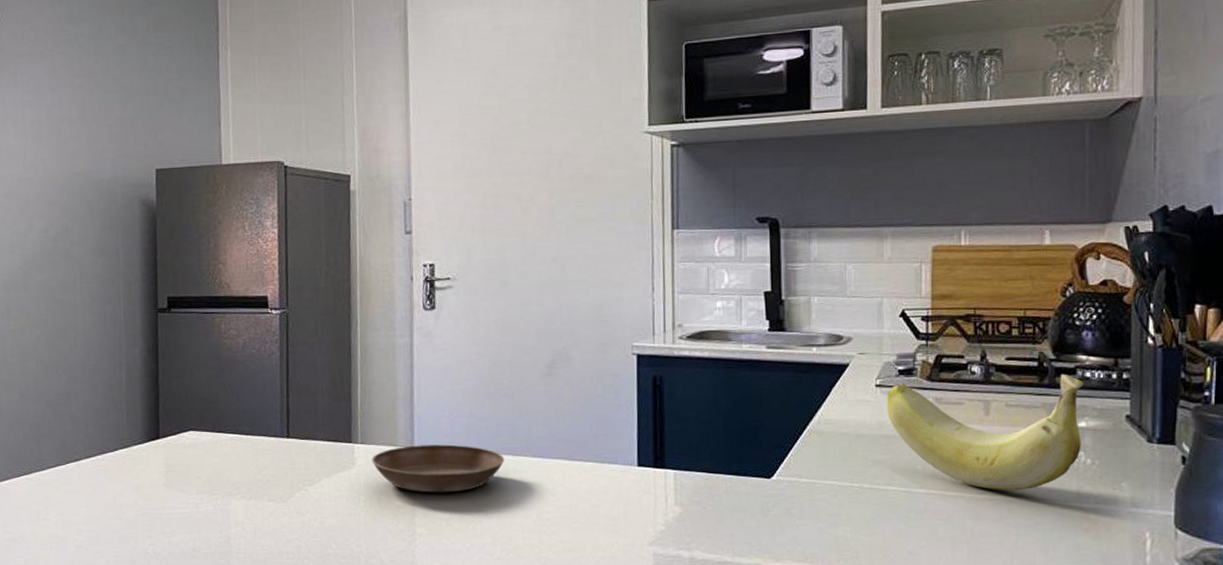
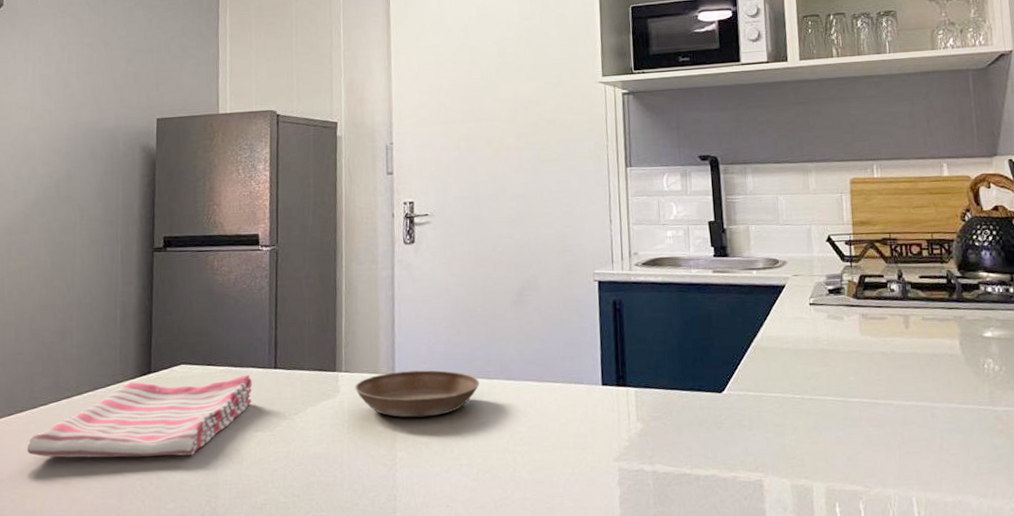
dish towel: none [37,443,264,523] -> present [26,375,252,458]
banana: present [887,373,1084,490] -> none [820,289,990,397]

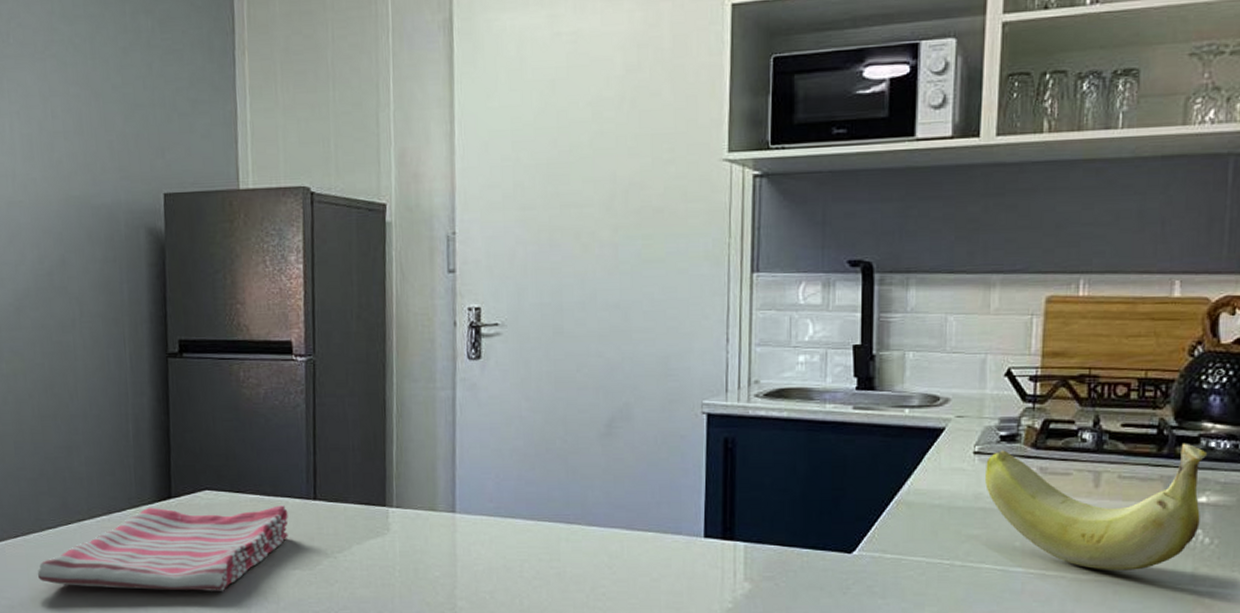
saucer: present [355,370,480,418] -> none [408,510,557,563]
banana: none [820,289,990,397] -> present [985,443,1208,570]

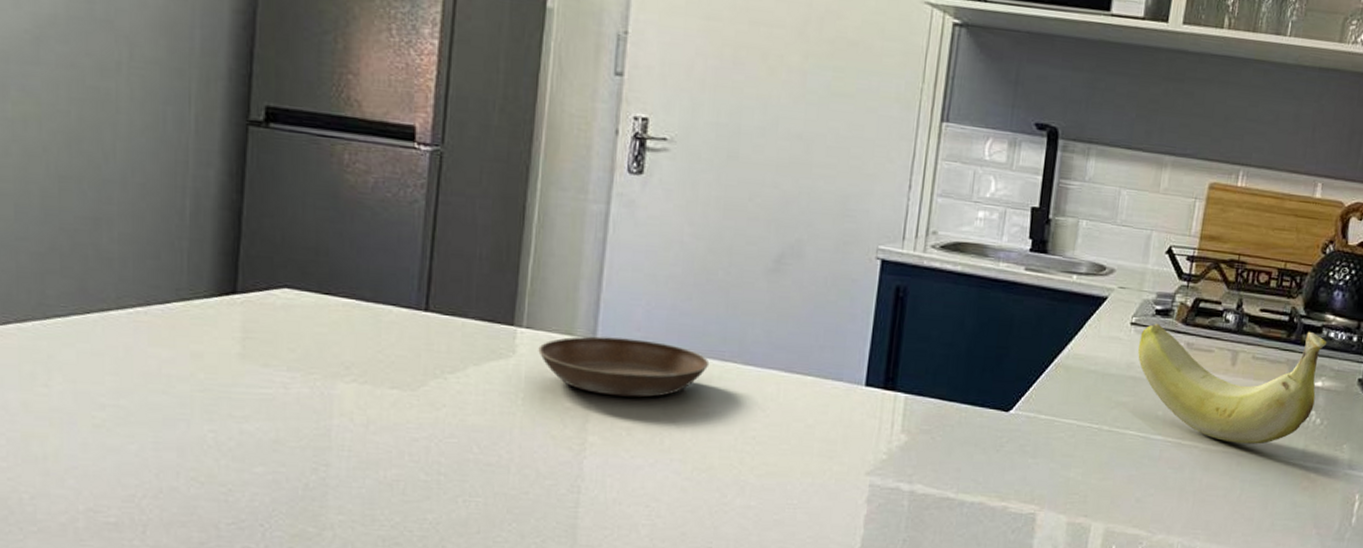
dish towel: present [37,505,288,591] -> none [33,301,390,408]
saucer: none [408,510,557,563] -> present [538,336,710,398]

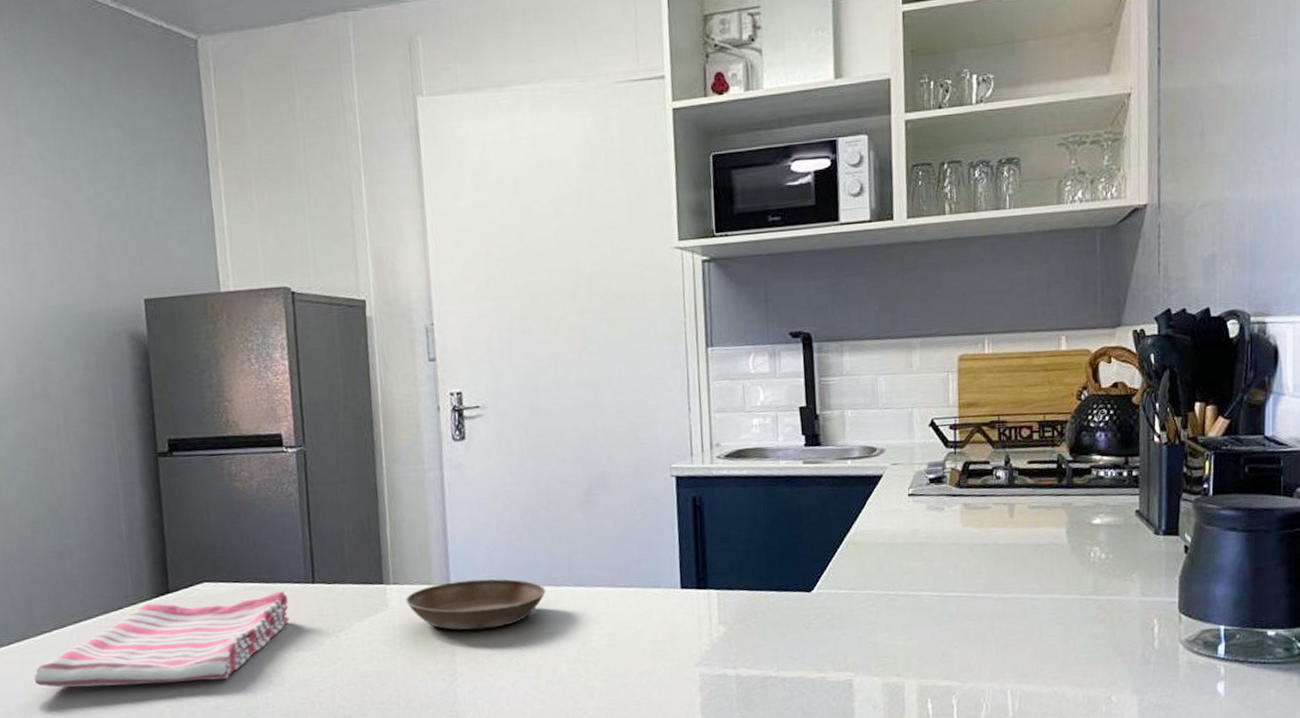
dish towel: none [33,301,390,408] -> present [34,591,289,688]
banana: present [1138,323,1327,444] -> none [919,474,1099,589]

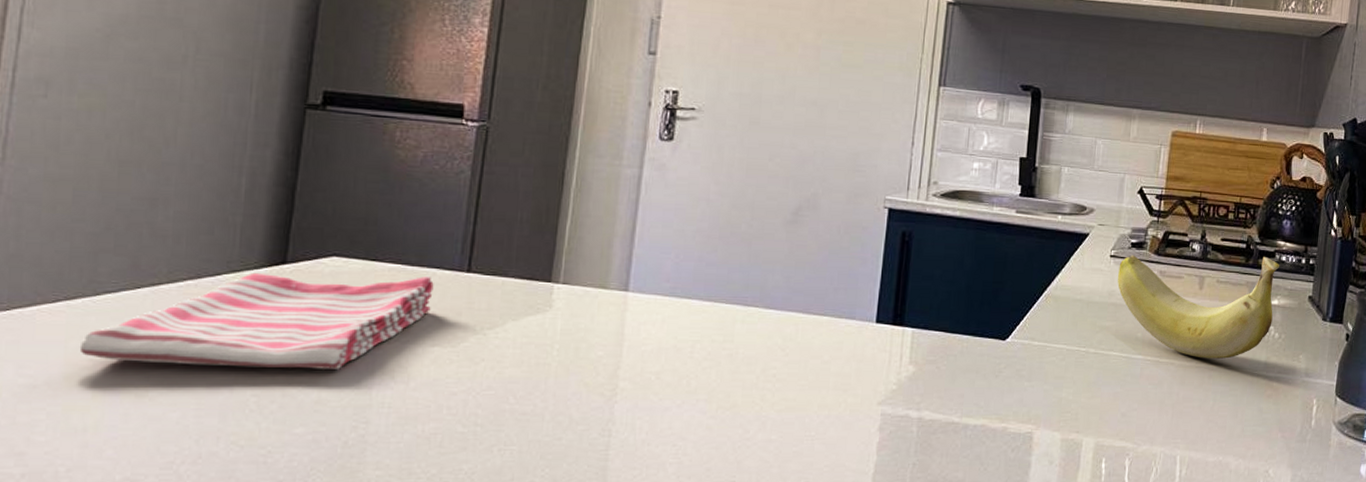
saucer: present [405,579,546,631] -> none [574,289,733,343]
banana: none [919,474,1099,589] -> present [1117,255,1280,359]

